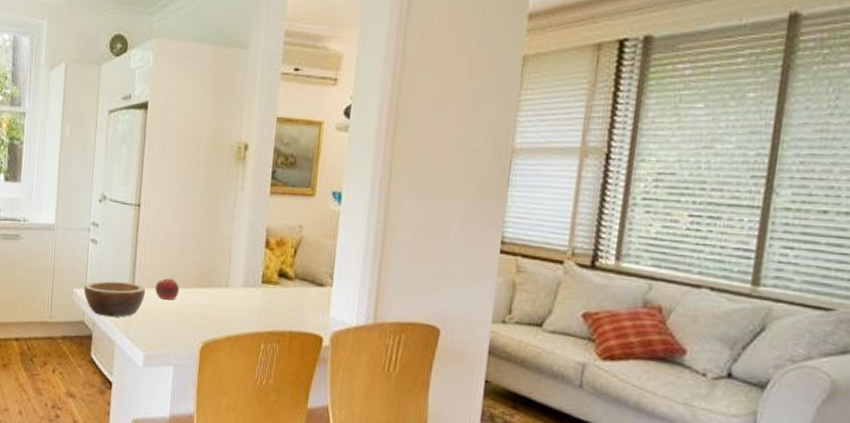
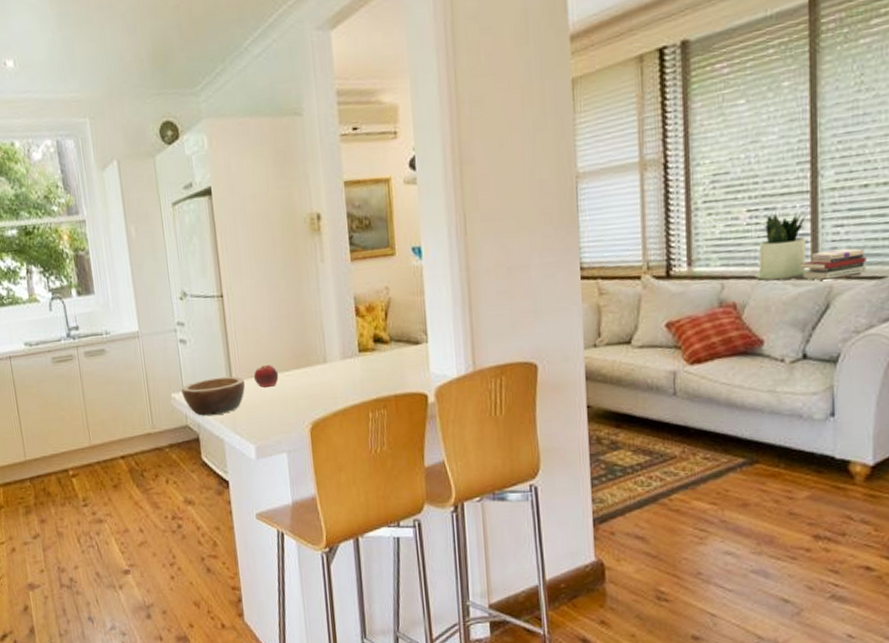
planter: none [687,223,754,294] -> present [755,211,809,281]
books: none [739,271,815,304] -> present [801,248,866,281]

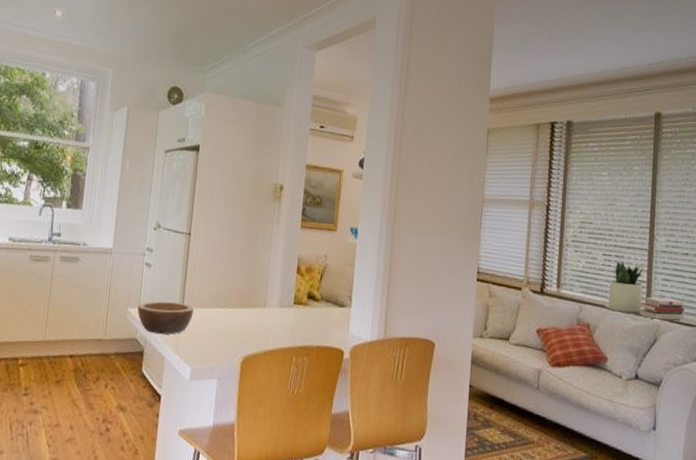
fruit: present [253,364,279,388] -> none [202,299,224,319]

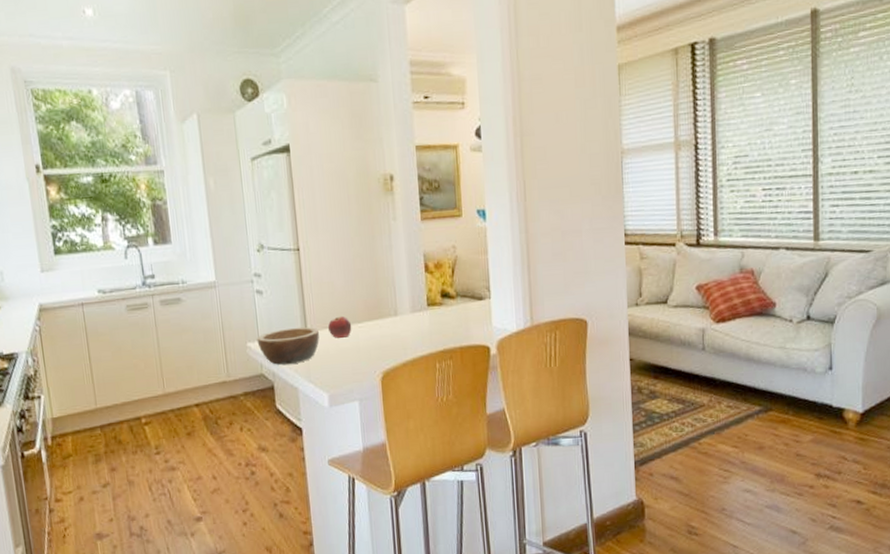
fruit: none [202,299,224,319] -> present [327,316,352,338]
planter: present [605,260,645,314] -> none [769,192,812,251]
books: present [638,297,684,322] -> none [805,225,856,253]

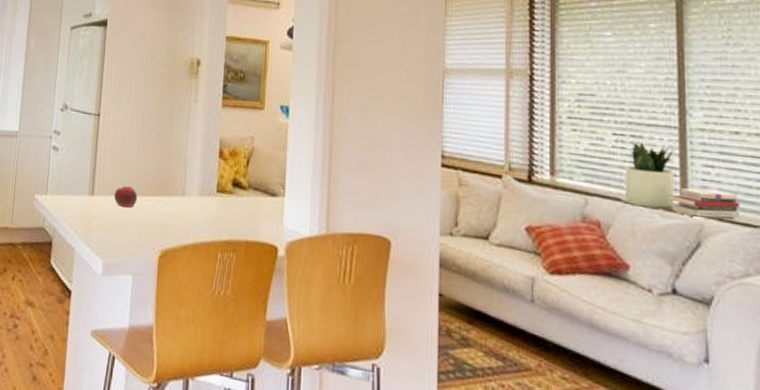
bowl: present [257,327,319,365] -> none [44,187,105,224]
planter: none [769,192,812,251] -> present [620,141,678,210]
books: none [805,225,856,253] -> present [669,188,740,221]

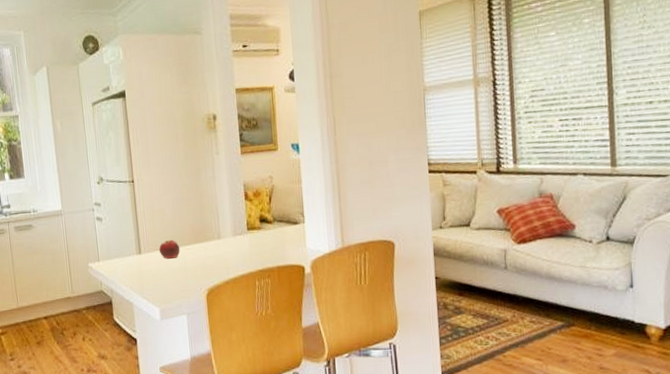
planter: present [620,141,678,210] -> none [567,122,609,177]
books: present [669,188,740,221] -> none [602,151,654,178]

